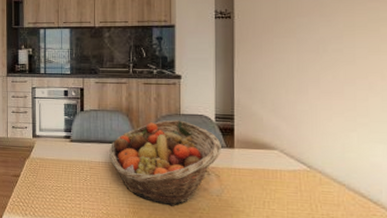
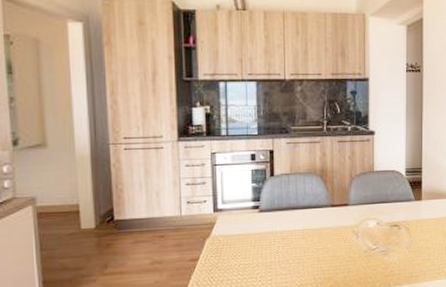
fruit basket: present [109,120,223,206] -> none [303,177,412,265]

